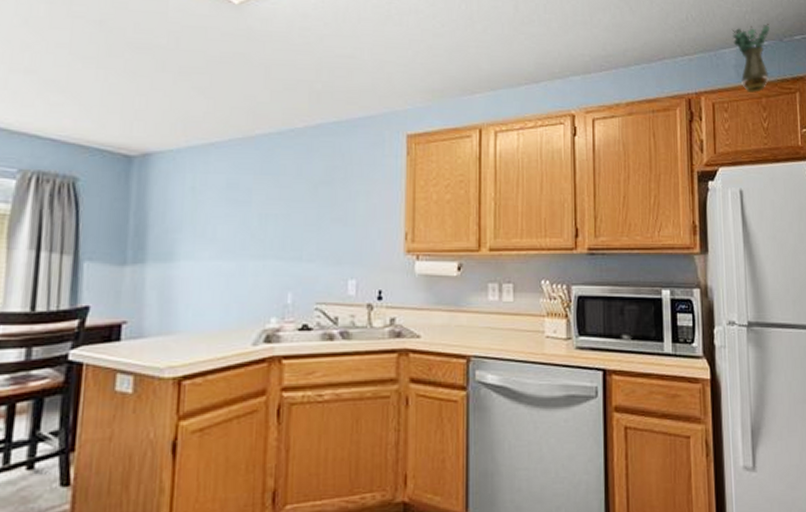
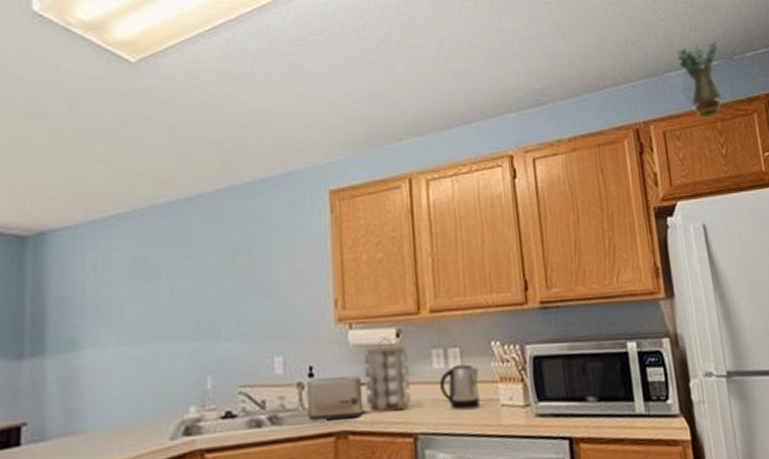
toaster: none [374,301,428,339] -> present [305,375,366,422]
spice rack: none [428,269,467,335] -> present [364,337,411,413]
kettle: none [492,299,528,339] -> present [439,364,481,411]

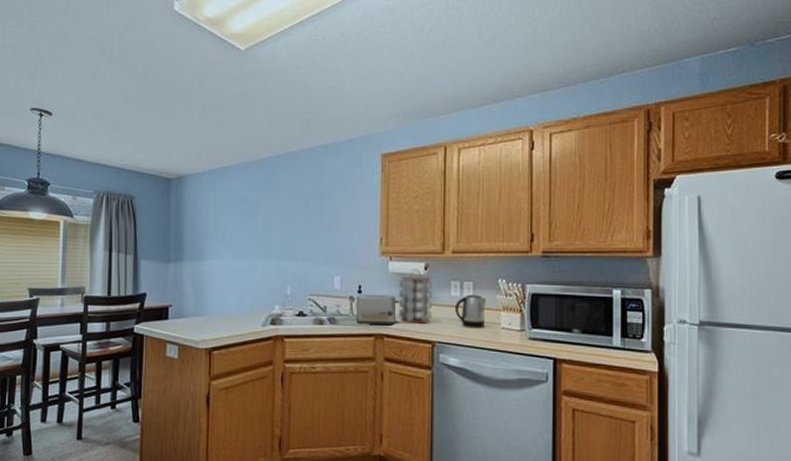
vase: present [676,41,723,117] -> none [697,27,740,100]

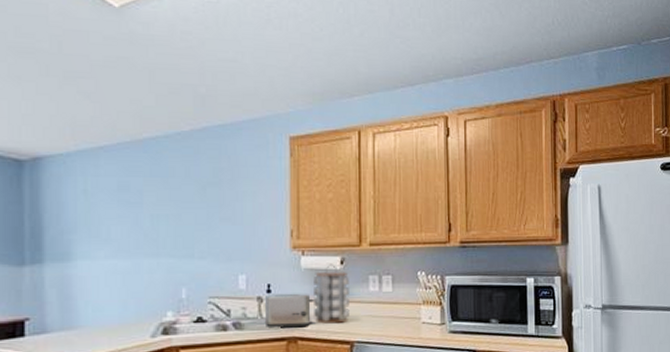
kettle: present [454,294,486,329] -> none [373,289,406,325]

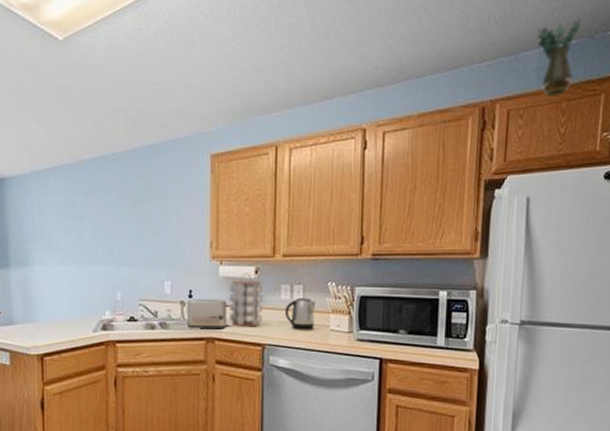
kettle: none [373,289,406,325] -> present [284,298,316,331]
vase: none [594,27,629,94] -> present [536,18,581,97]

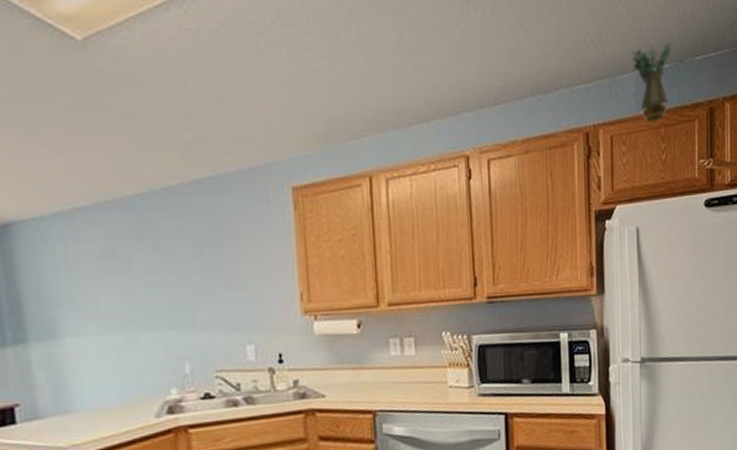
toaster: present [186,298,230,329] -> none [276,361,331,402]
spice rack: present [230,273,263,327] -> none [329,328,370,394]
kettle: present [284,298,316,331] -> none [395,352,432,391]

